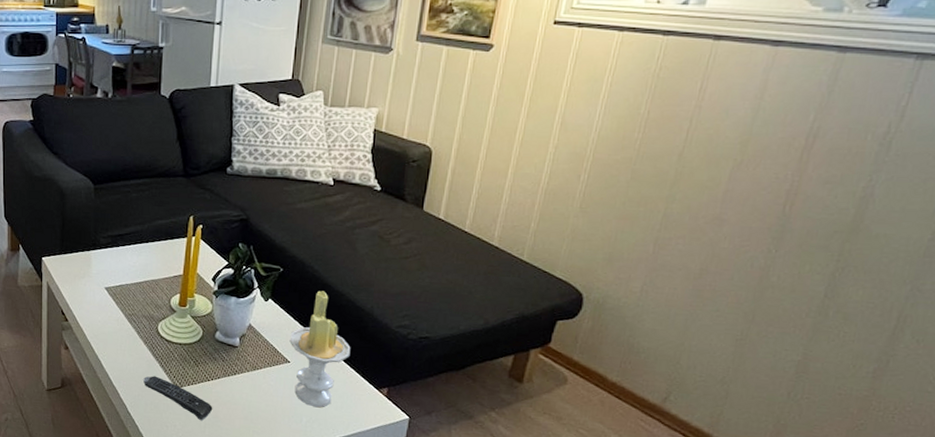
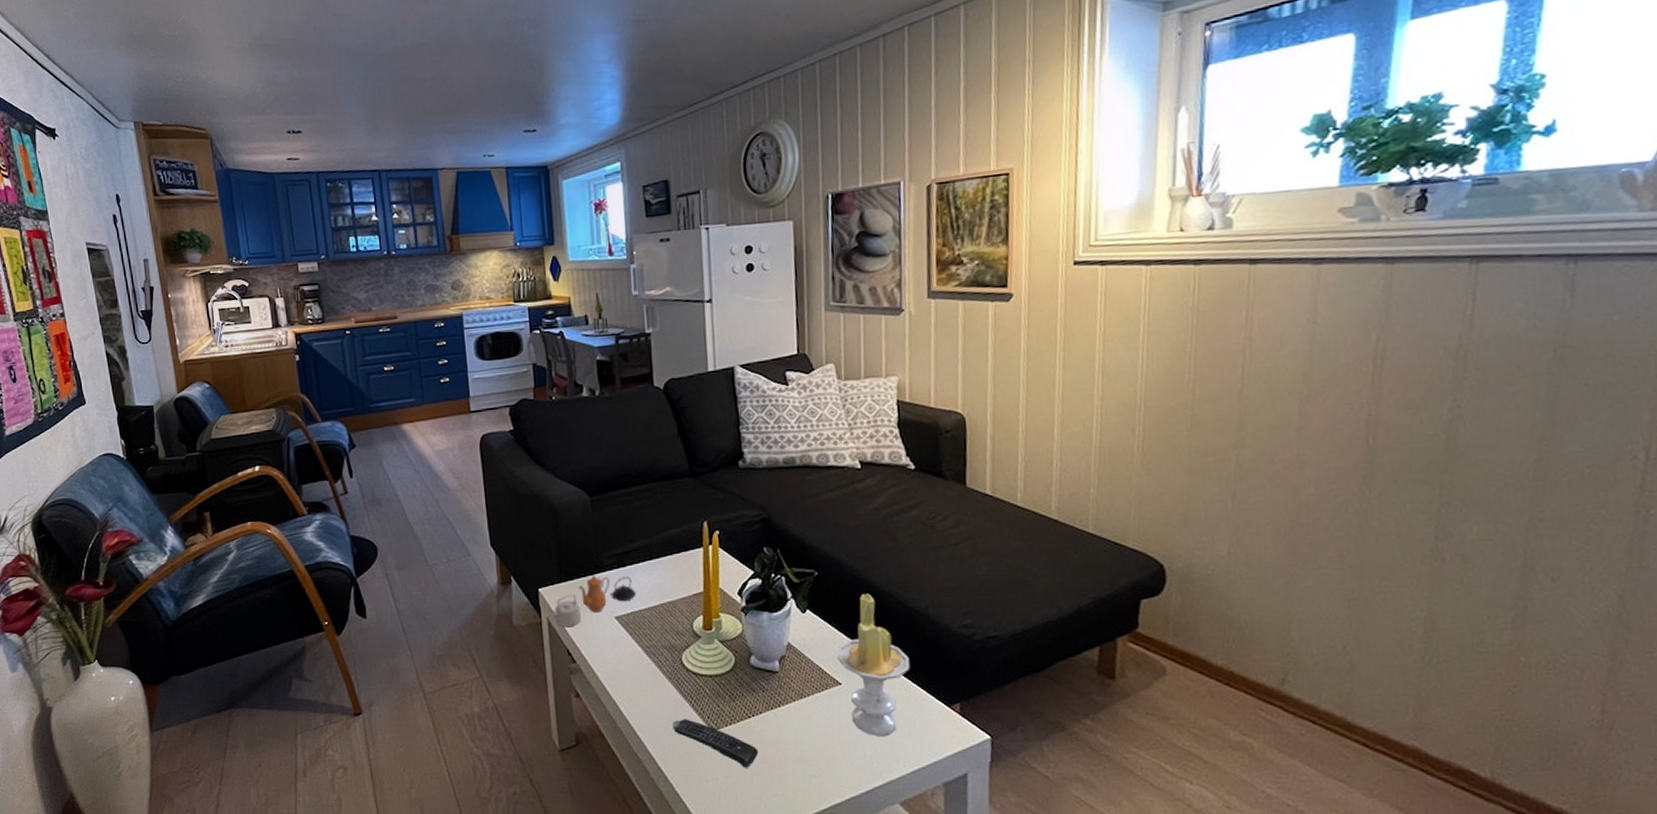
teapot: none [50,251,125,291] -> present [550,575,636,626]

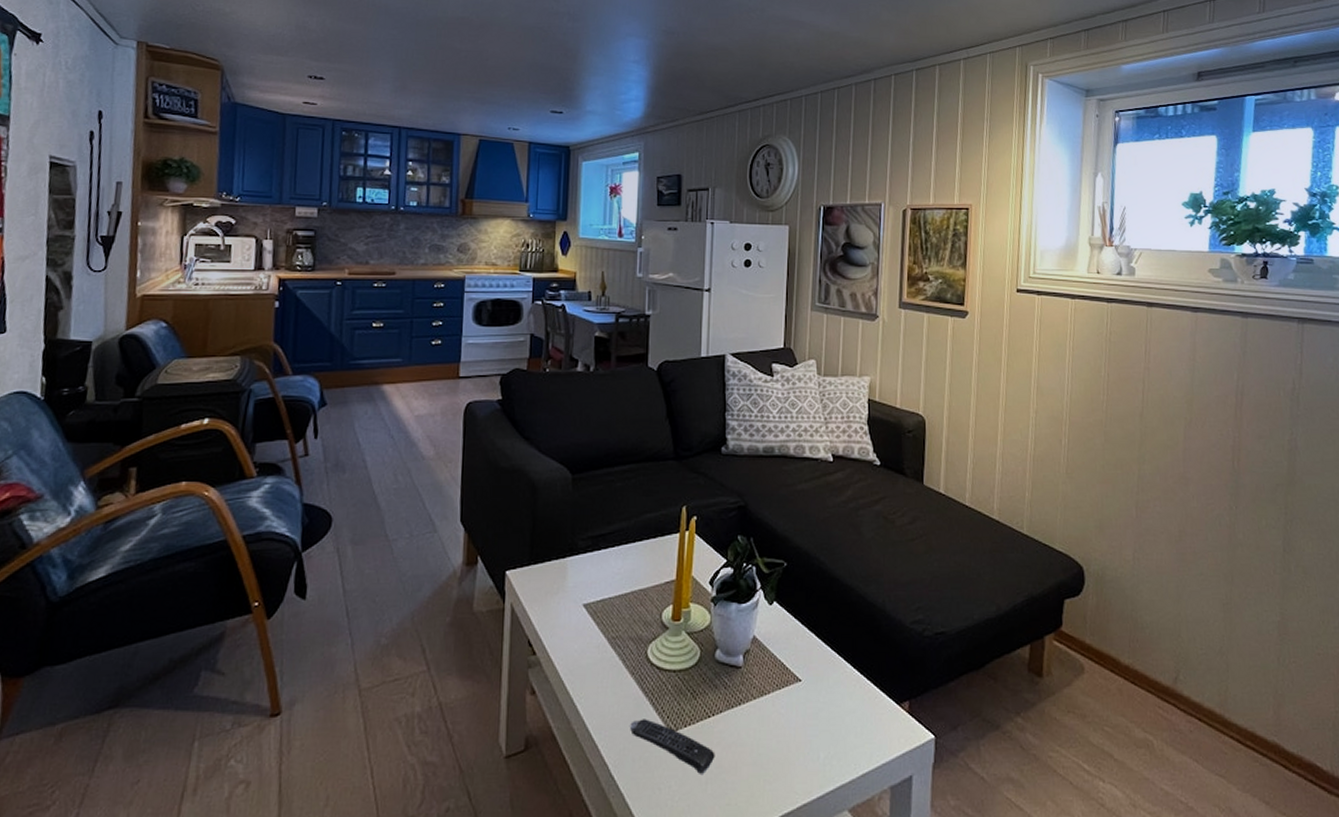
teapot: present [550,575,636,626] -> none [515,558,608,614]
candle: present [837,593,911,737] -> none [799,586,866,737]

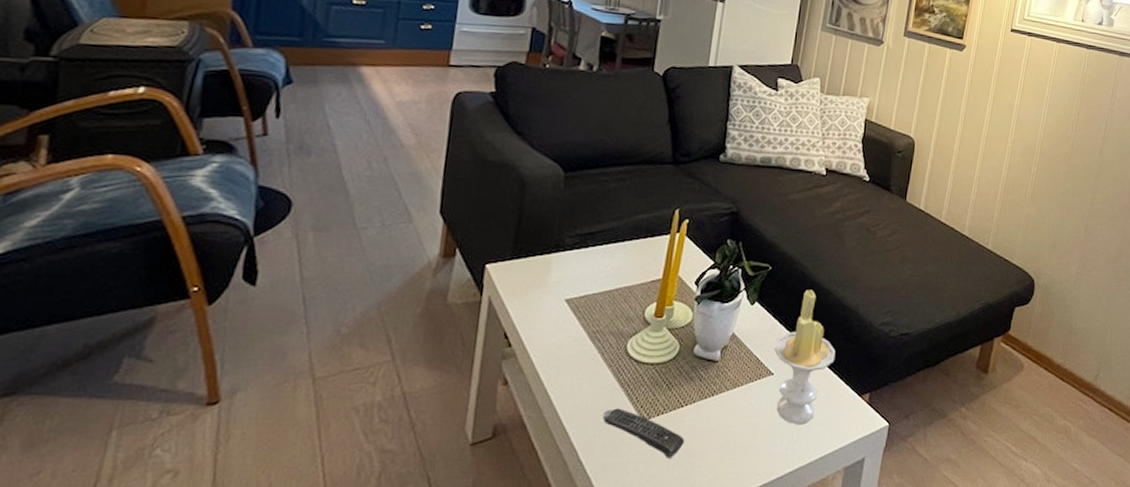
candle: none [799,586,866,737] -> present [774,289,836,425]

